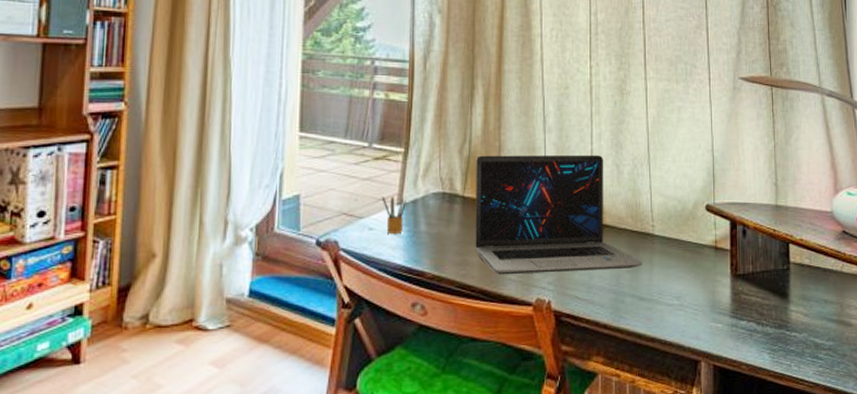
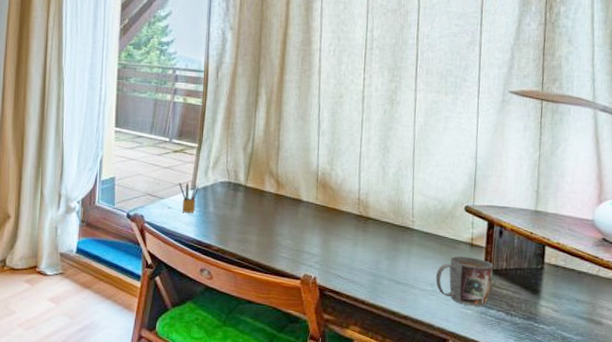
laptop: present [475,154,643,275] -> none [254,152,401,256]
mug: none [681,261,740,319] -> present [435,256,494,307]

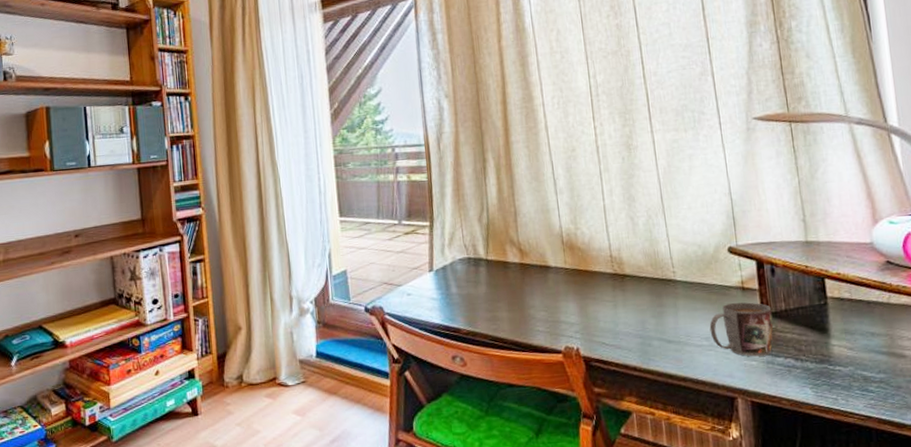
pencil box: present [178,183,199,213] -> none [415,265,438,298]

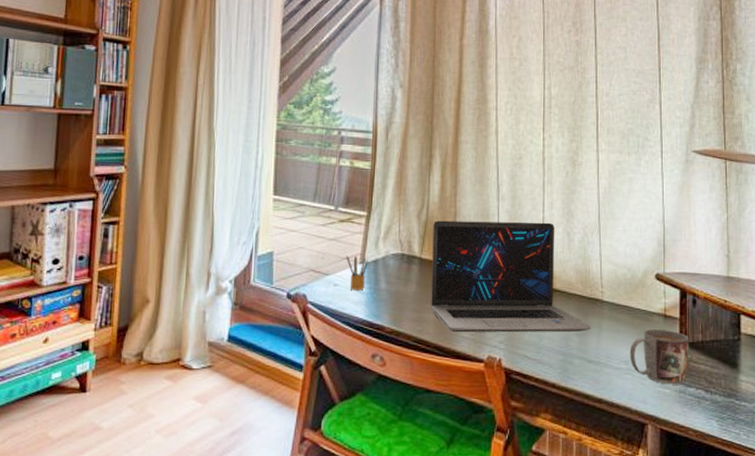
pencil box: none [415,265,438,298] -> present [346,256,369,290]
laptop: none [495,209,667,327] -> present [431,220,591,333]

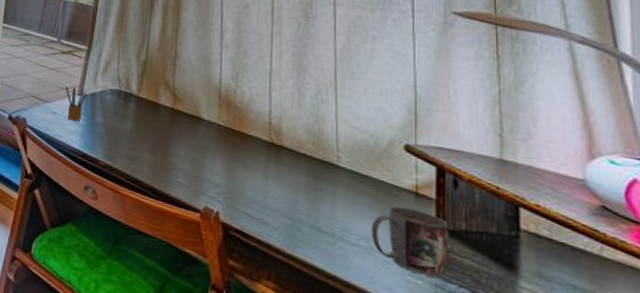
laptop: present [431,220,591,333] -> none [146,61,324,197]

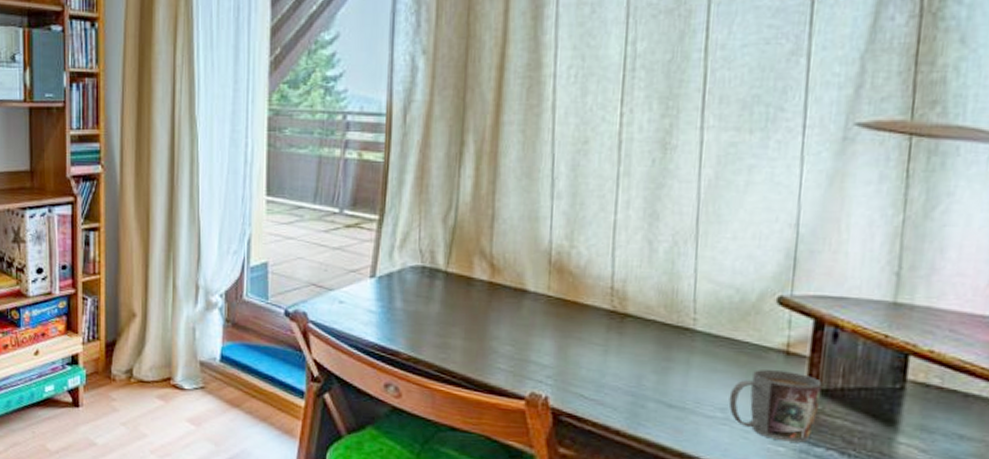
pencil box: present [65,86,87,122] -> none [353,268,382,309]

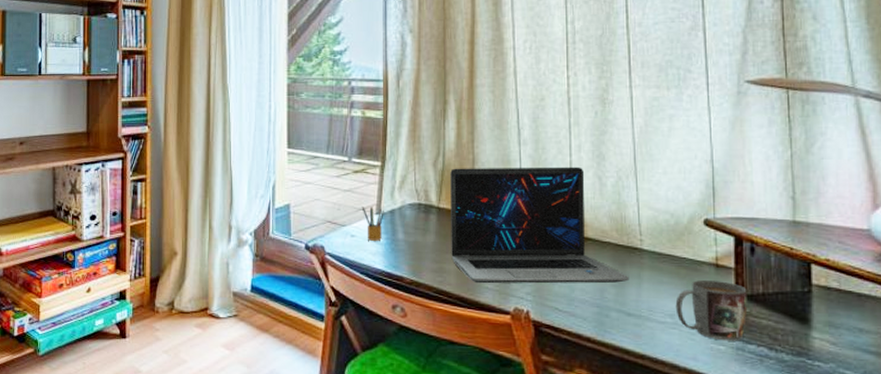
pencil box: none [353,268,382,309] -> present [361,207,385,241]
laptop: none [458,225,676,369] -> present [450,167,630,284]

